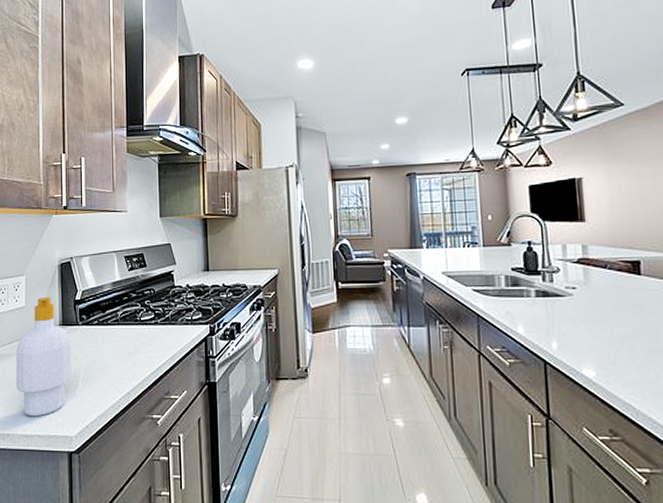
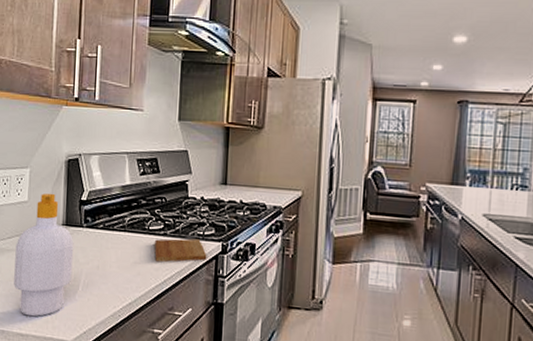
cutting board: none [147,324,197,350] -> present [154,238,207,262]

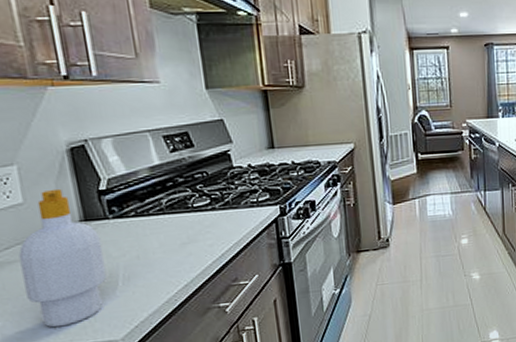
cutting board: present [154,238,207,262] -> none [203,207,266,238]

